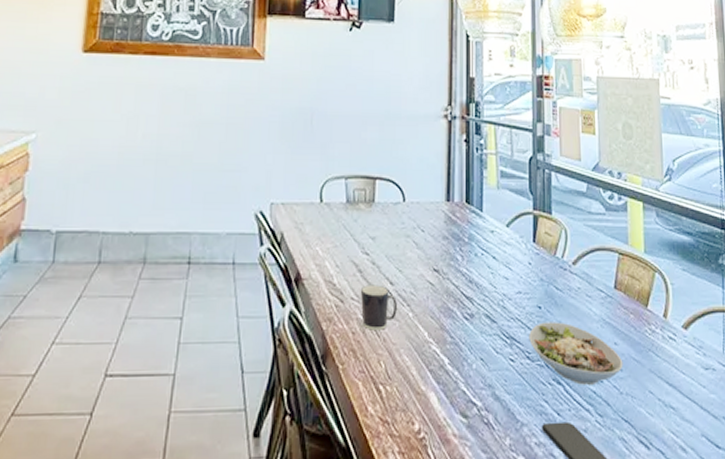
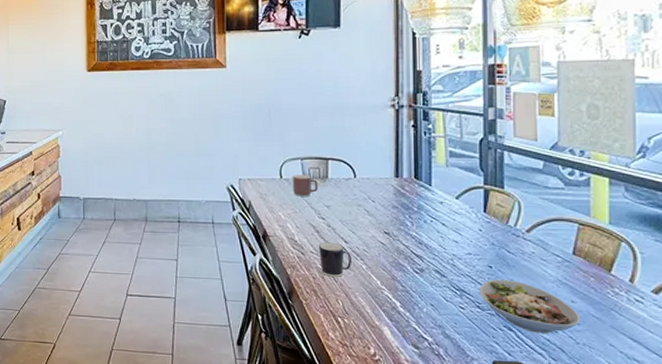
mug: none [333,197,363,226] -> present [292,174,318,196]

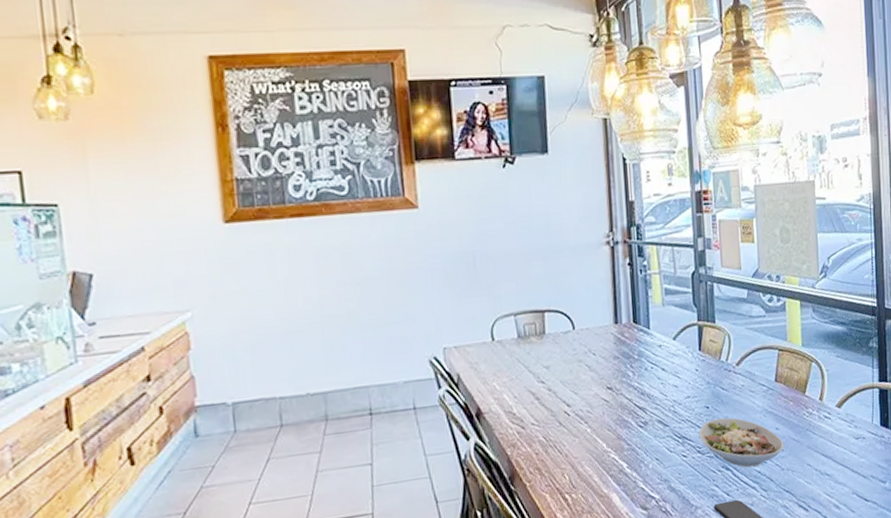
mug: present [292,174,318,196] -> none [505,332,535,360]
mug: present [318,242,351,277] -> none [539,408,576,449]

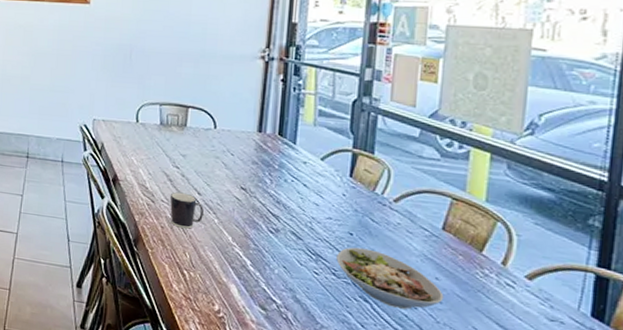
mug: none [539,408,576,449] -> present [169,192,204,229]

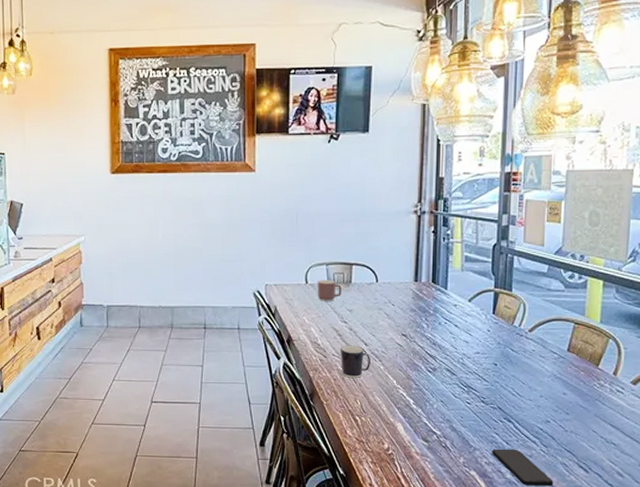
mug: none [148,119,175,144] -> present [317,279,342,301]
salad: present [336,247,444,309] -> none [484,376,570,423]

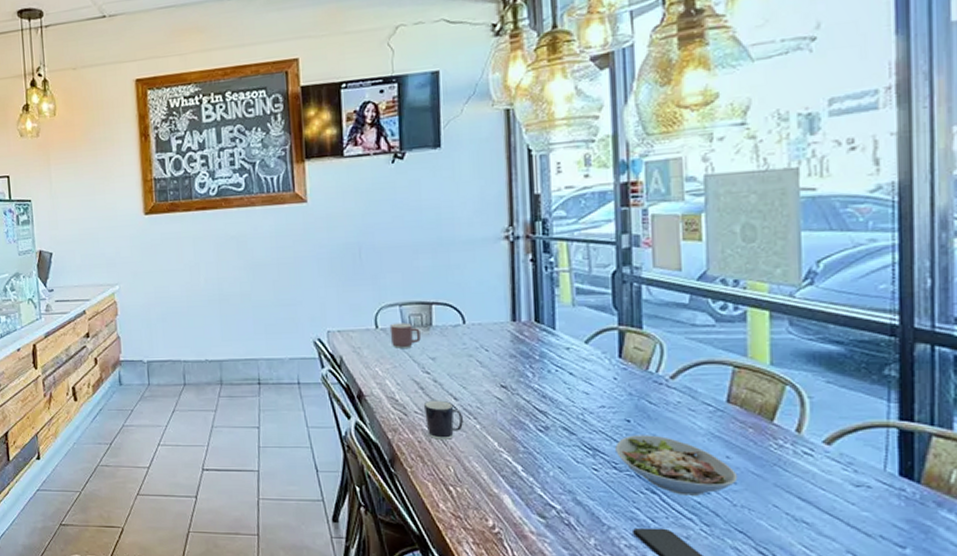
salad: none [484,376,570,423] -> present [615,435,738,496]

